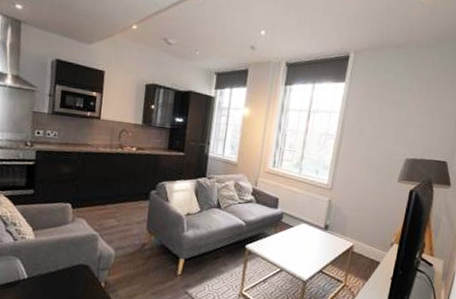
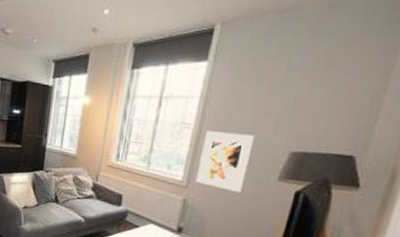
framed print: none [337,141,381,193] -> present [195,130,255,192]

